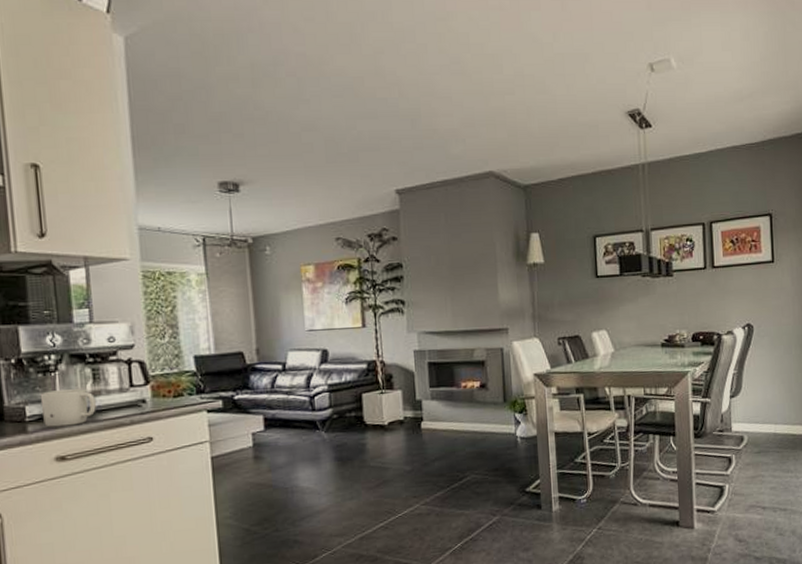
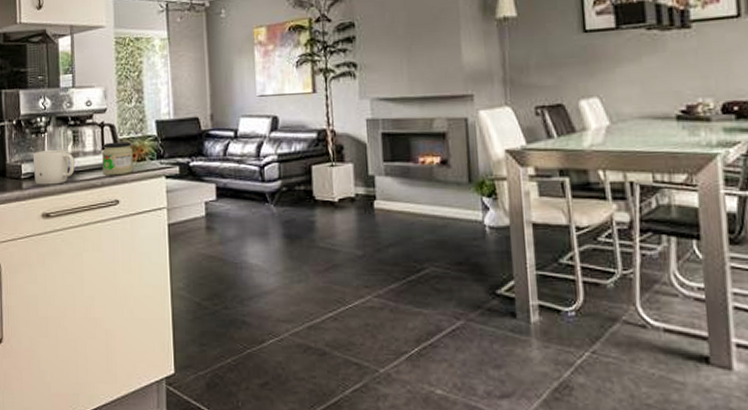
jar: none [130,377,169,414] -> present [102,141,134,176]

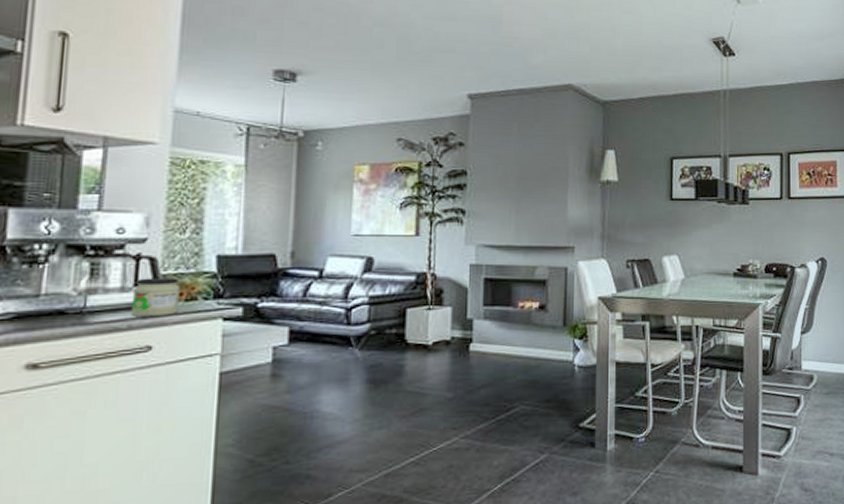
mug: present [32,150,75,185] -> none [18,285,89,328]

